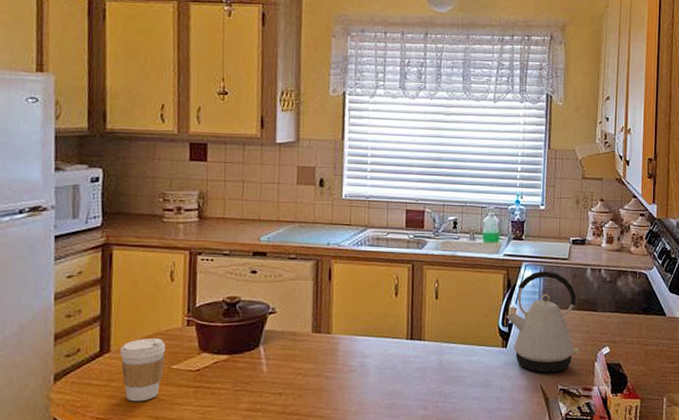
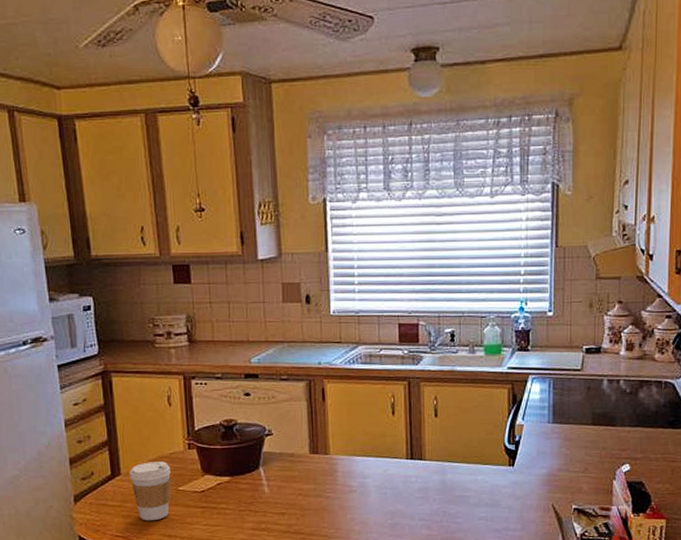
kettle: present [506,270,580,373] -> none [512,383,596,492]

